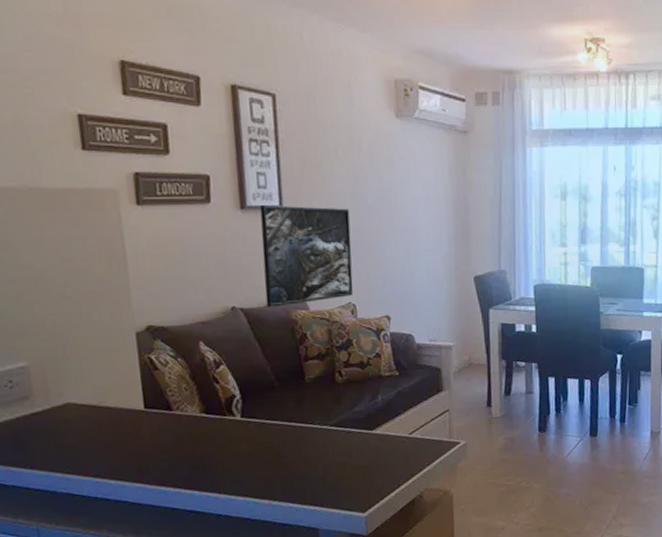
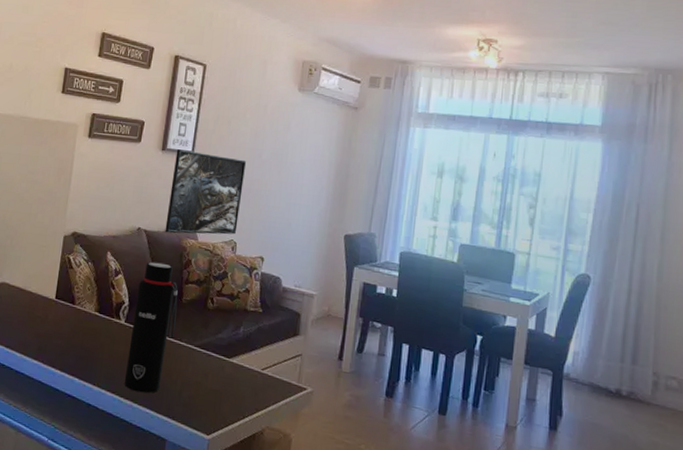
water bottle: none [248,342,304,489] -> present [124,262,178,393]

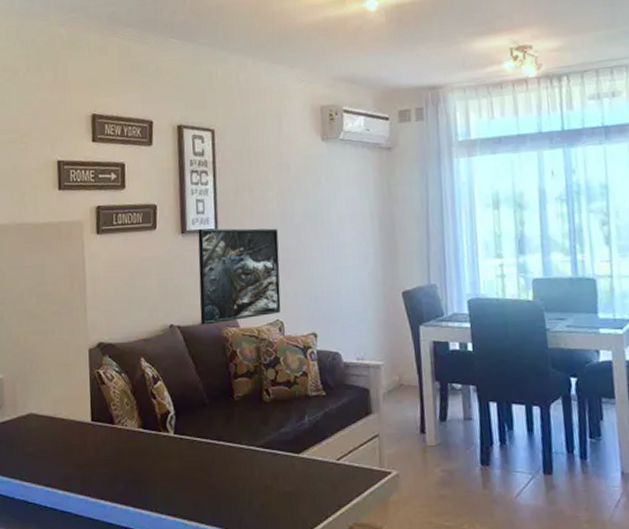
water bottle: present [124,262,178,393] -> none [182,359,232,510]

